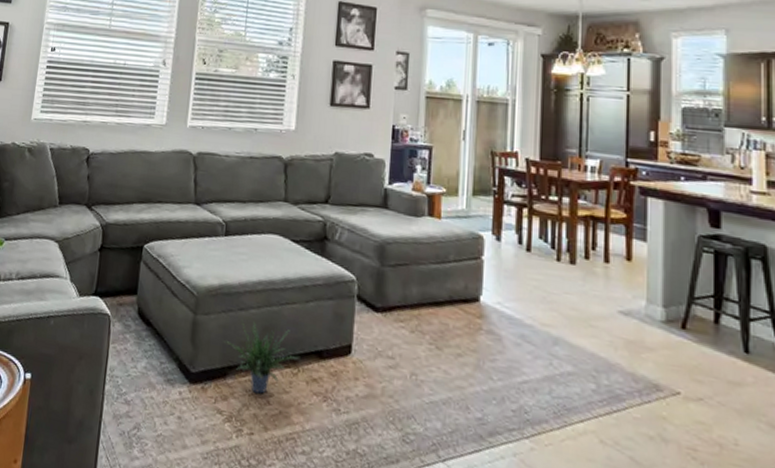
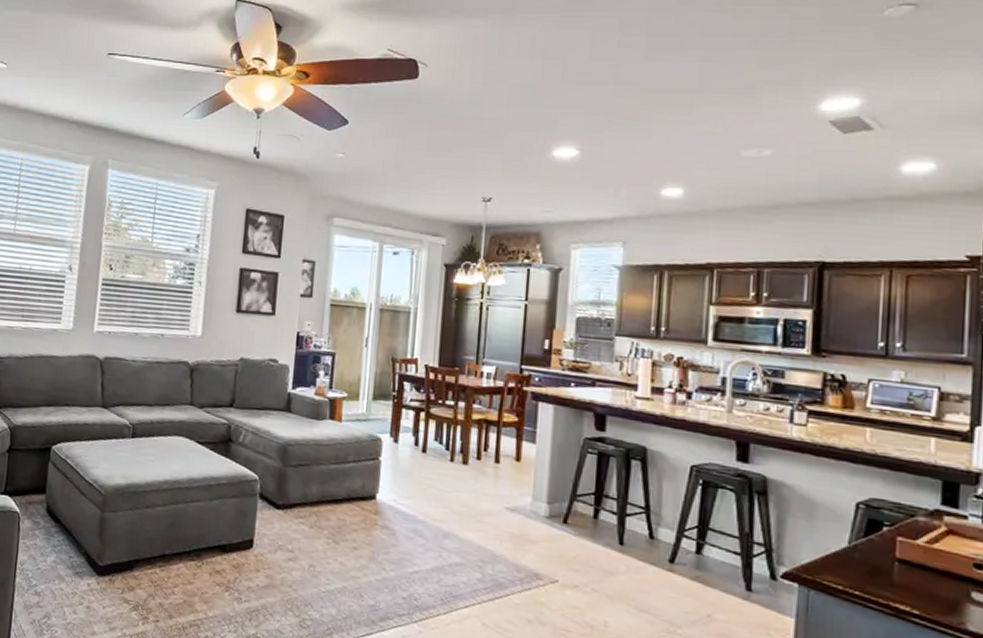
potted plant: present [223,320,300,395] -> none [130,517,204,586]

